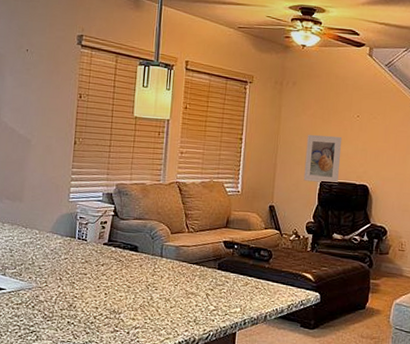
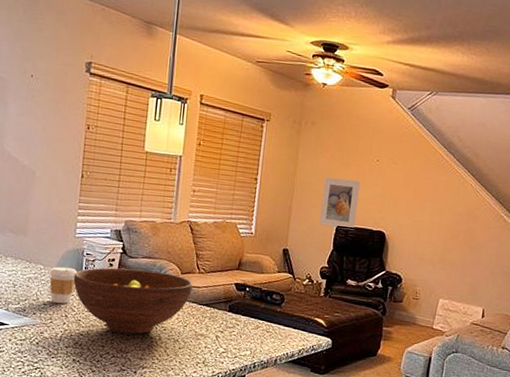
coffee cup: none [44,231,71,267] -> present [49,267,77,304]
fruit bowl: none [67,230,183,295] -> present [73,267,193,334]

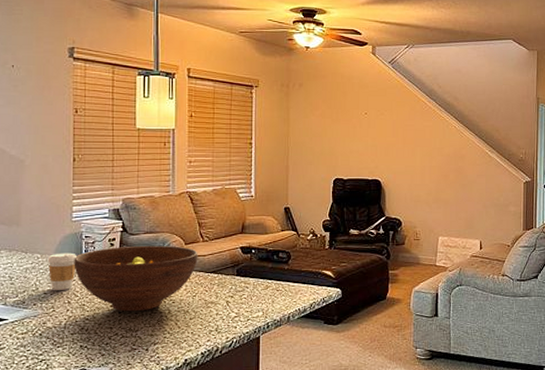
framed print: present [319,177,361,230] -> none [317,134,352,182]

